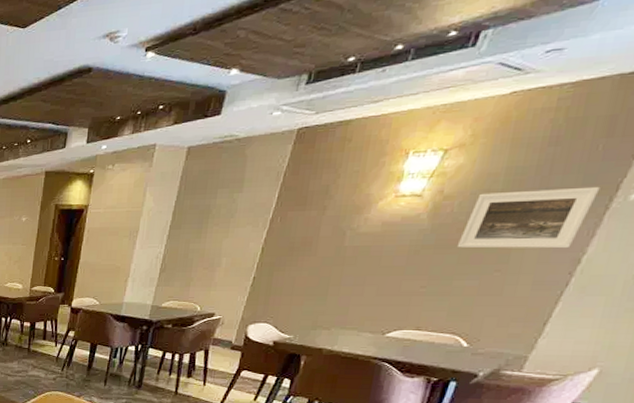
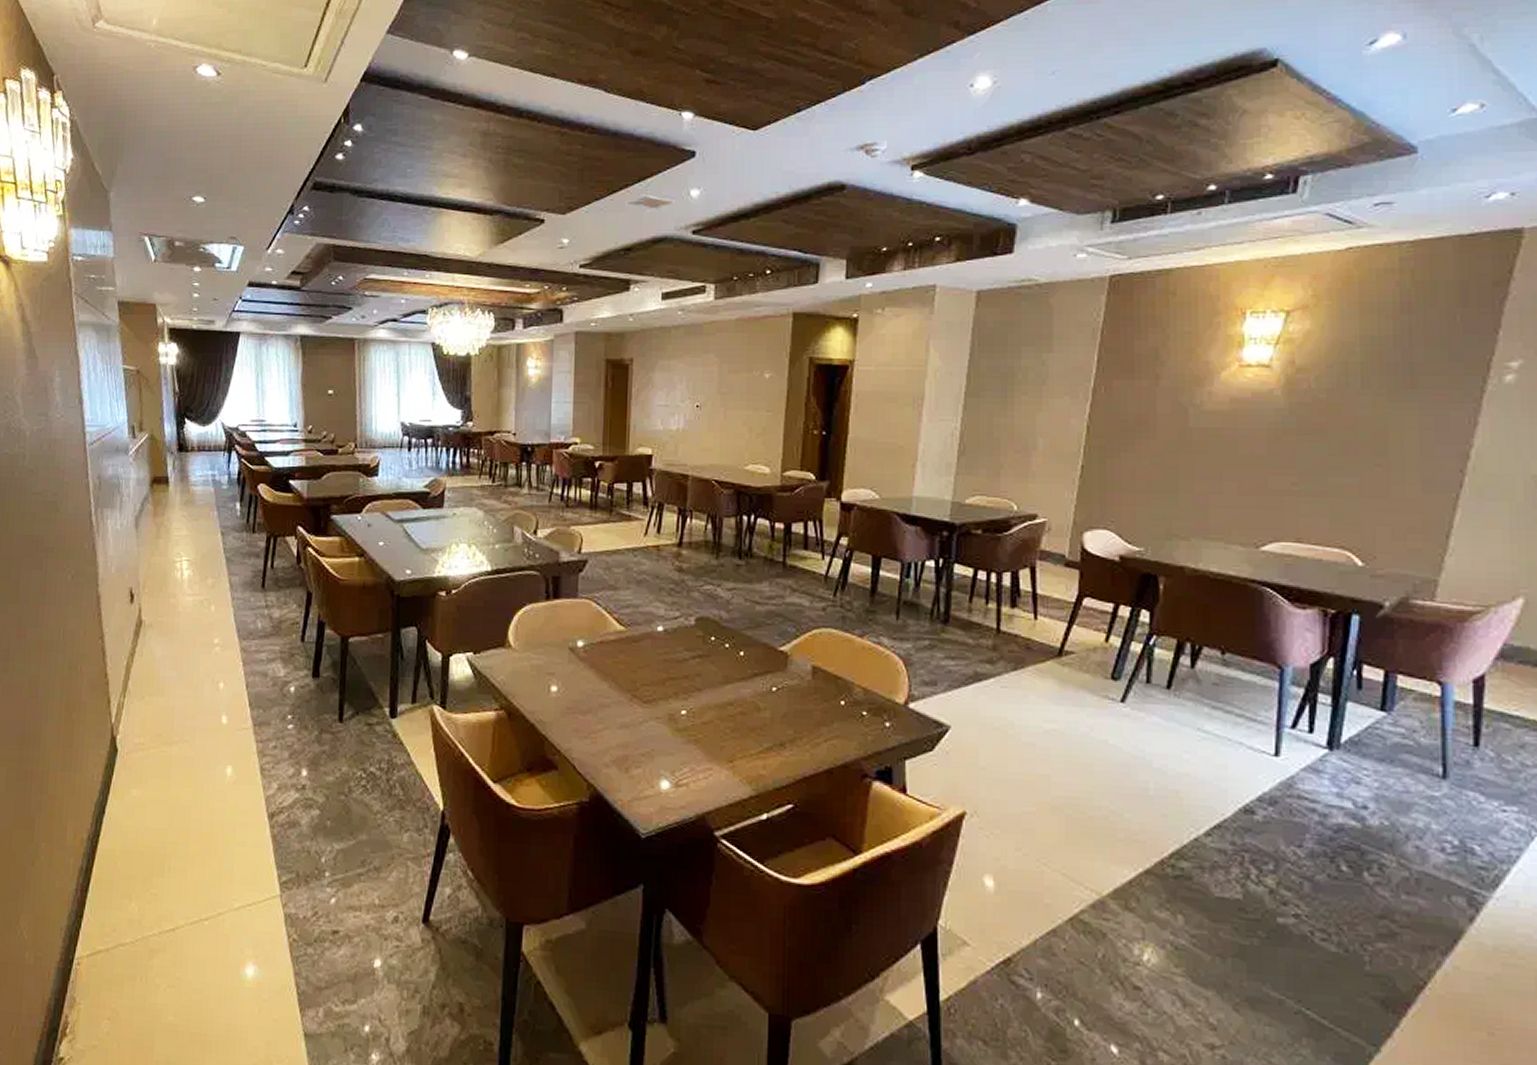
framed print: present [456,186,600,249] -> none [1323,364,1470,440]

